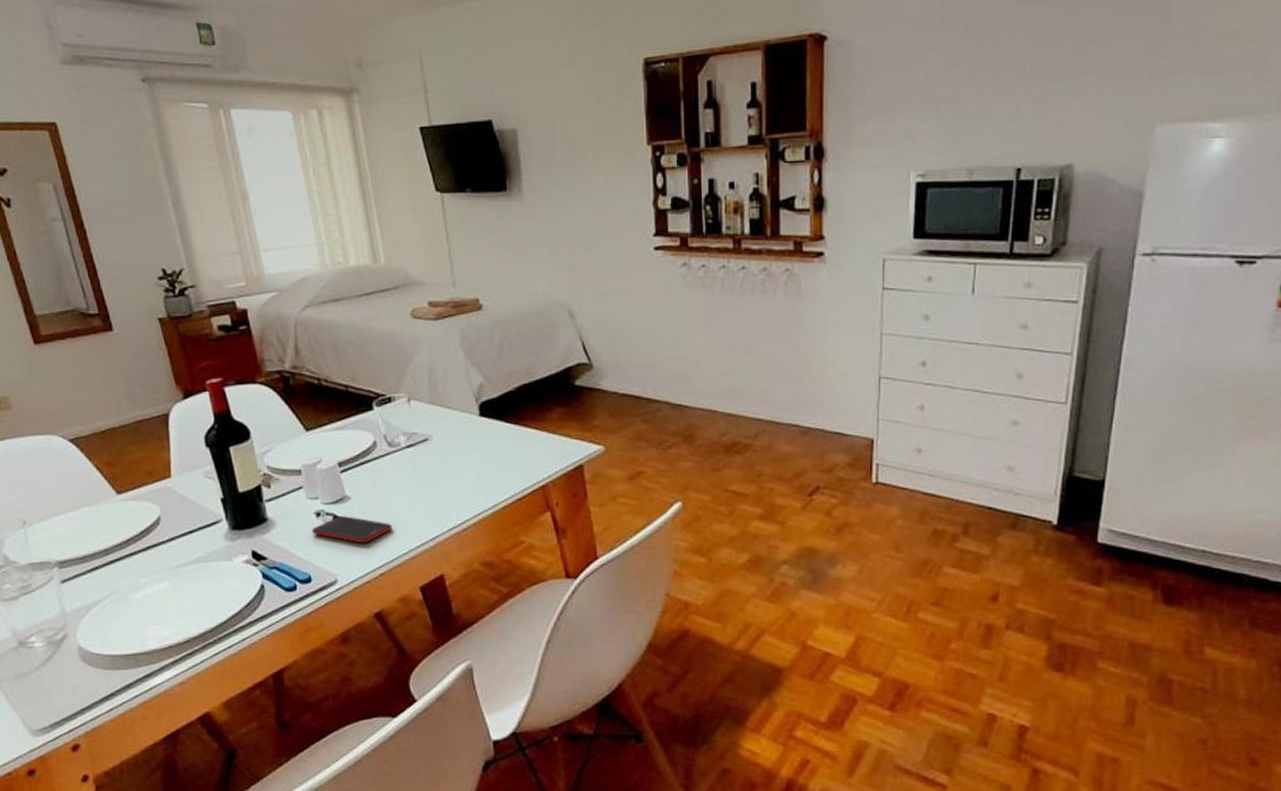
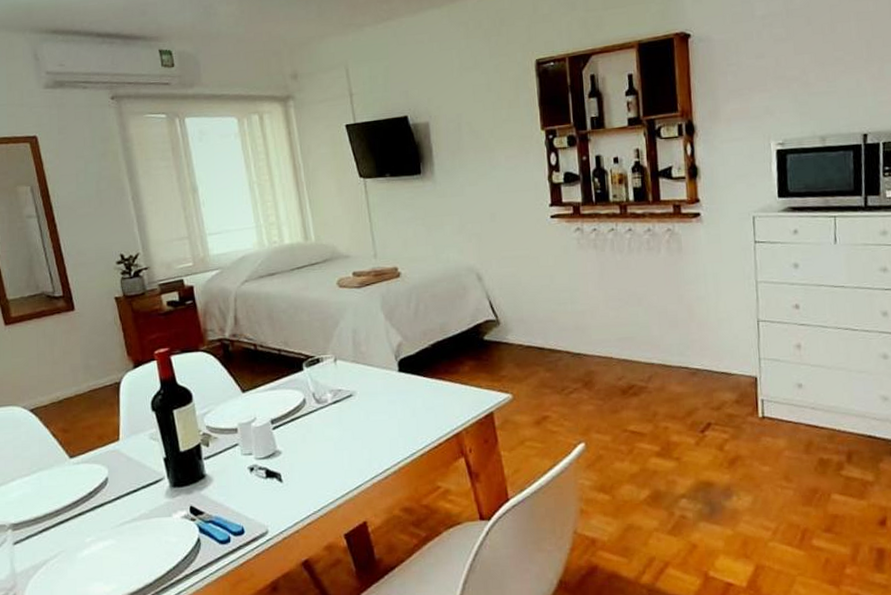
cell phone: present [311,516,392,544] -> none [245,469,319,495]

